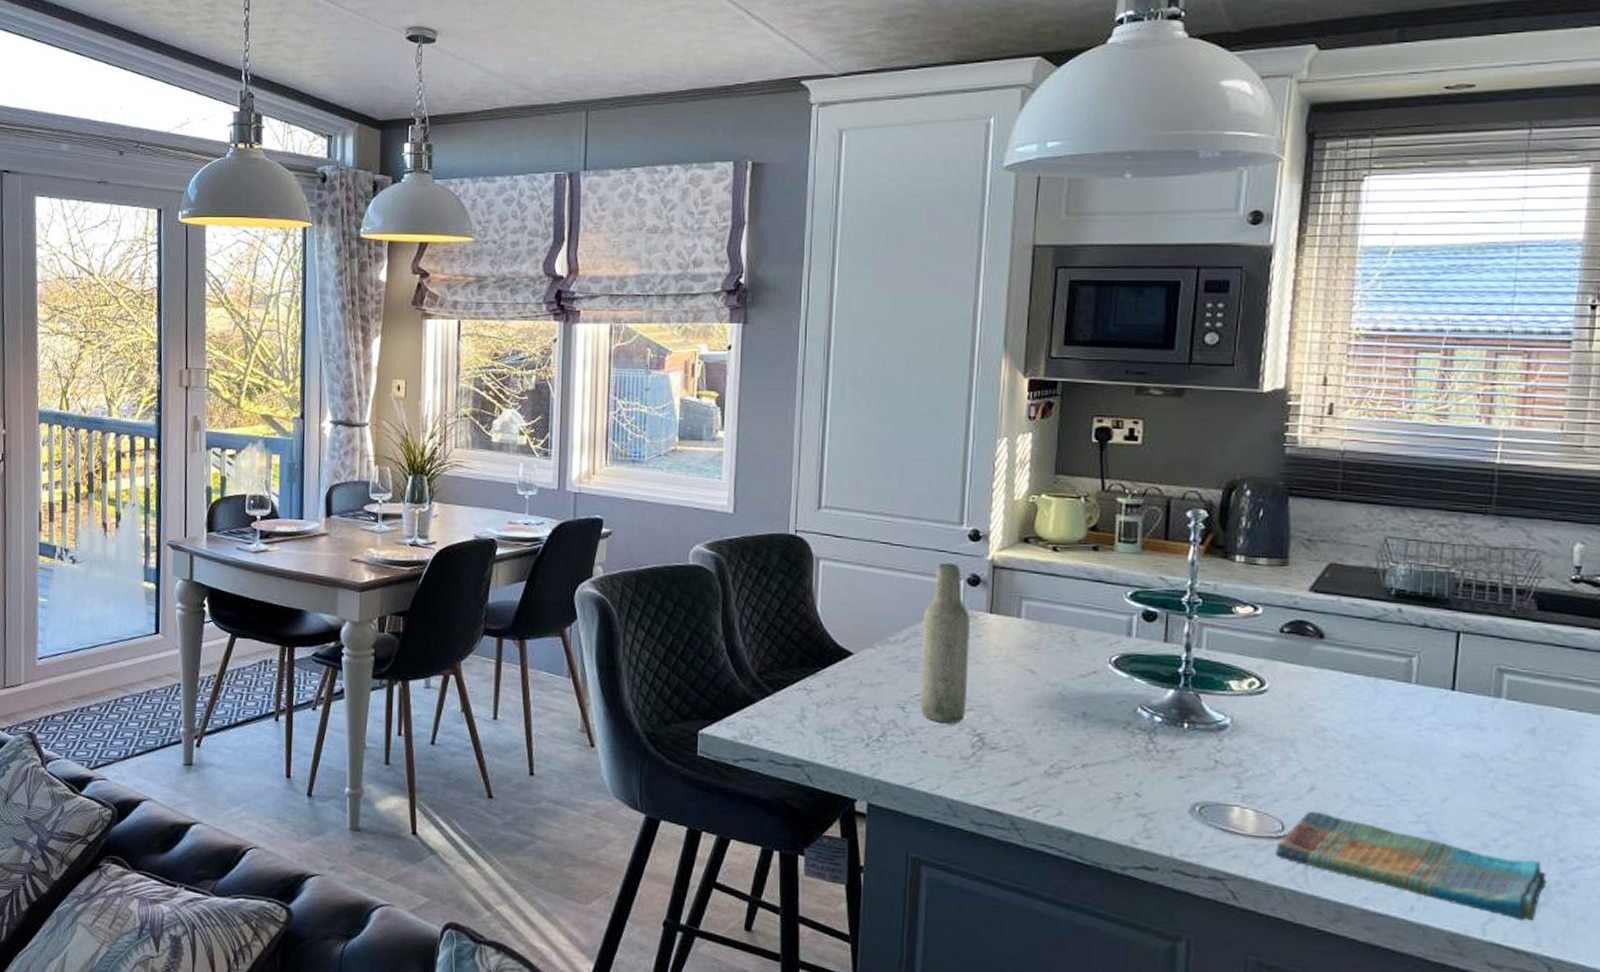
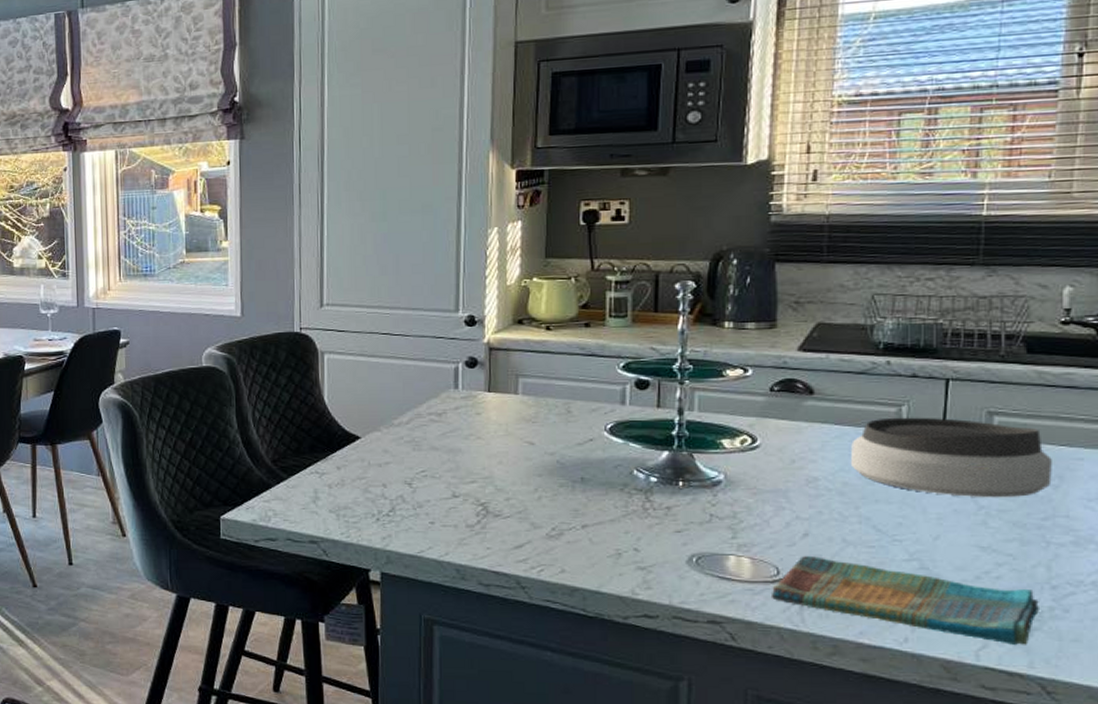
bottle: present [920,562,970,724] -> none [424,347,470,495]
bowl: none [1359,668,1561,762] -> present [850,417,1052,497]

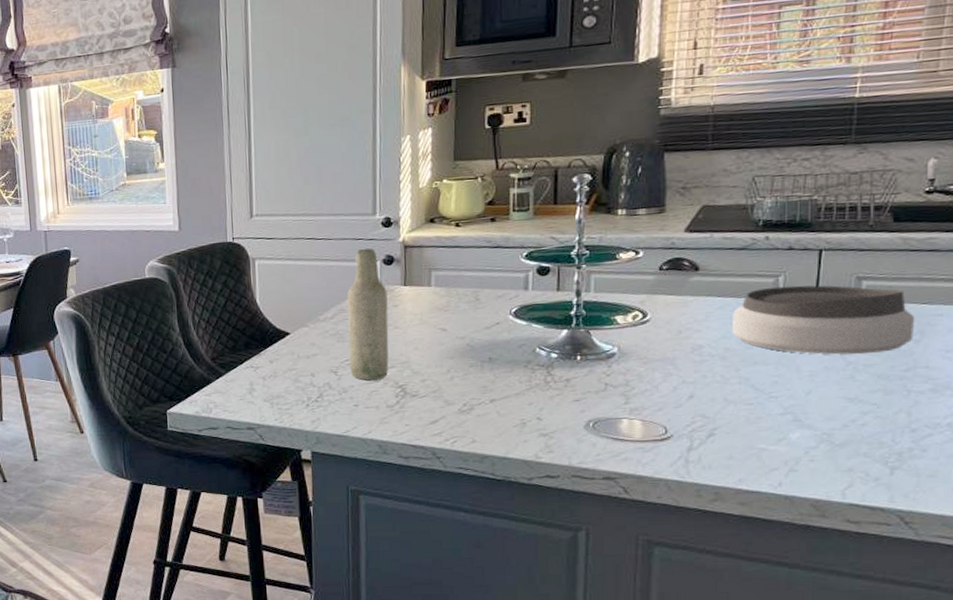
bottle: none [424,347,470,495] -> present [347,248,389,381]
dish towel: present [770,555,1039,645] -> none [659,414,900,483]

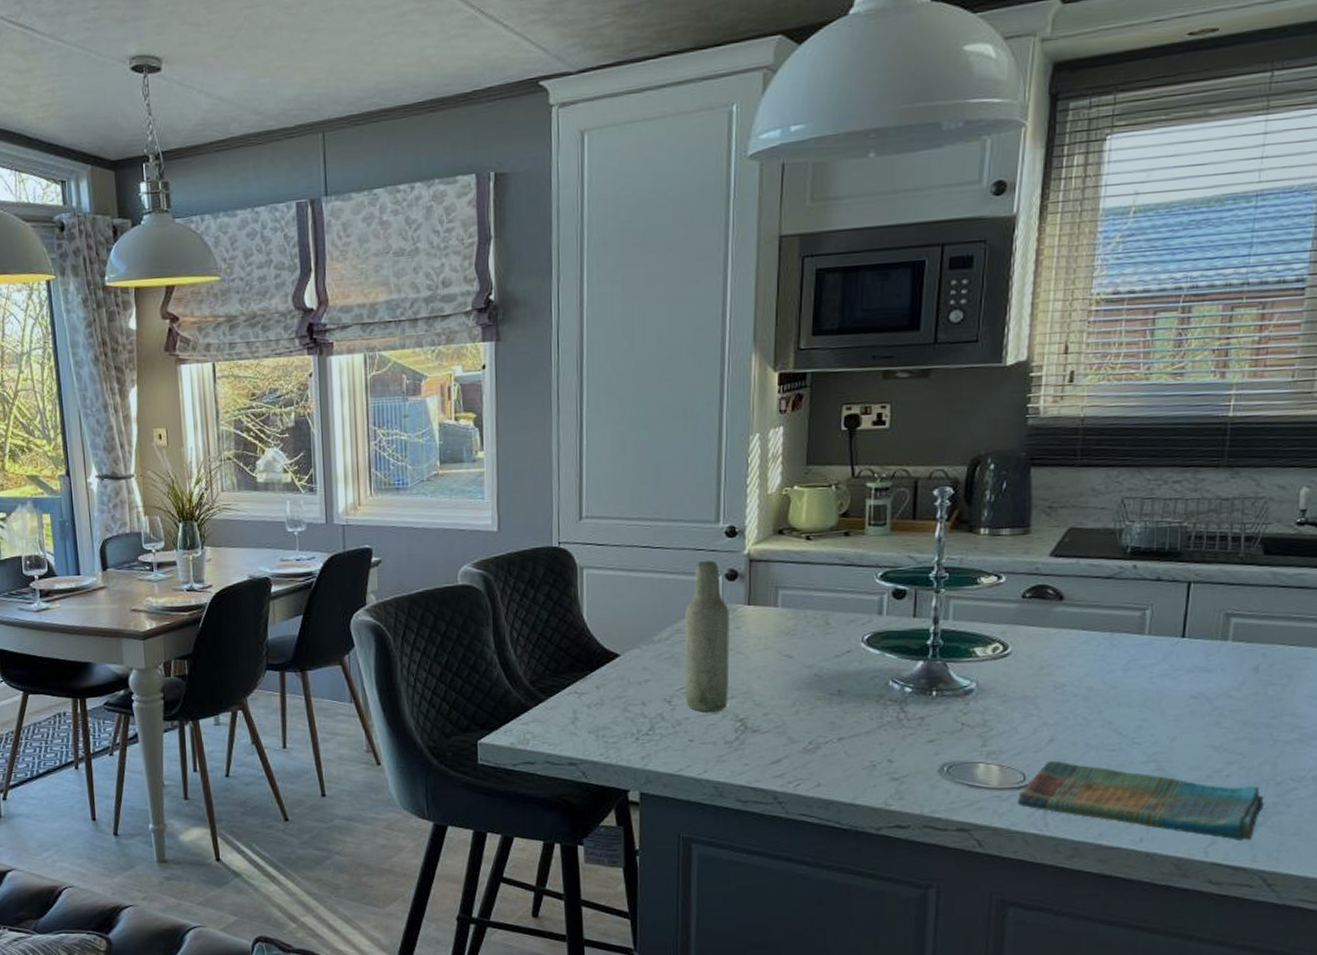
dish towel: none [659,414,900,483] -> present [1016,760,1264,840]
bowl: present [731,285,914,355] -> none [1095,620,1282,698]

